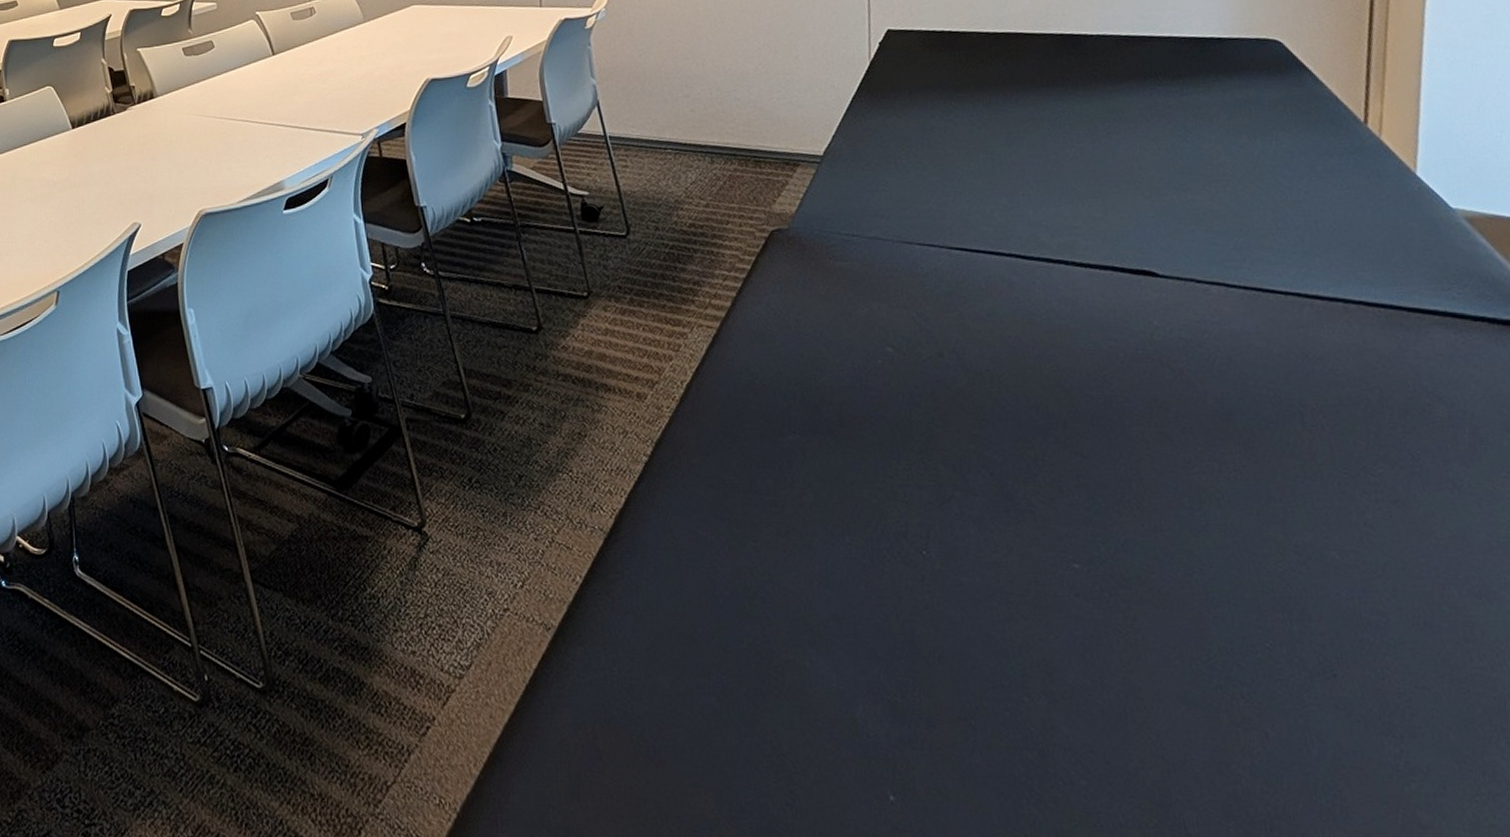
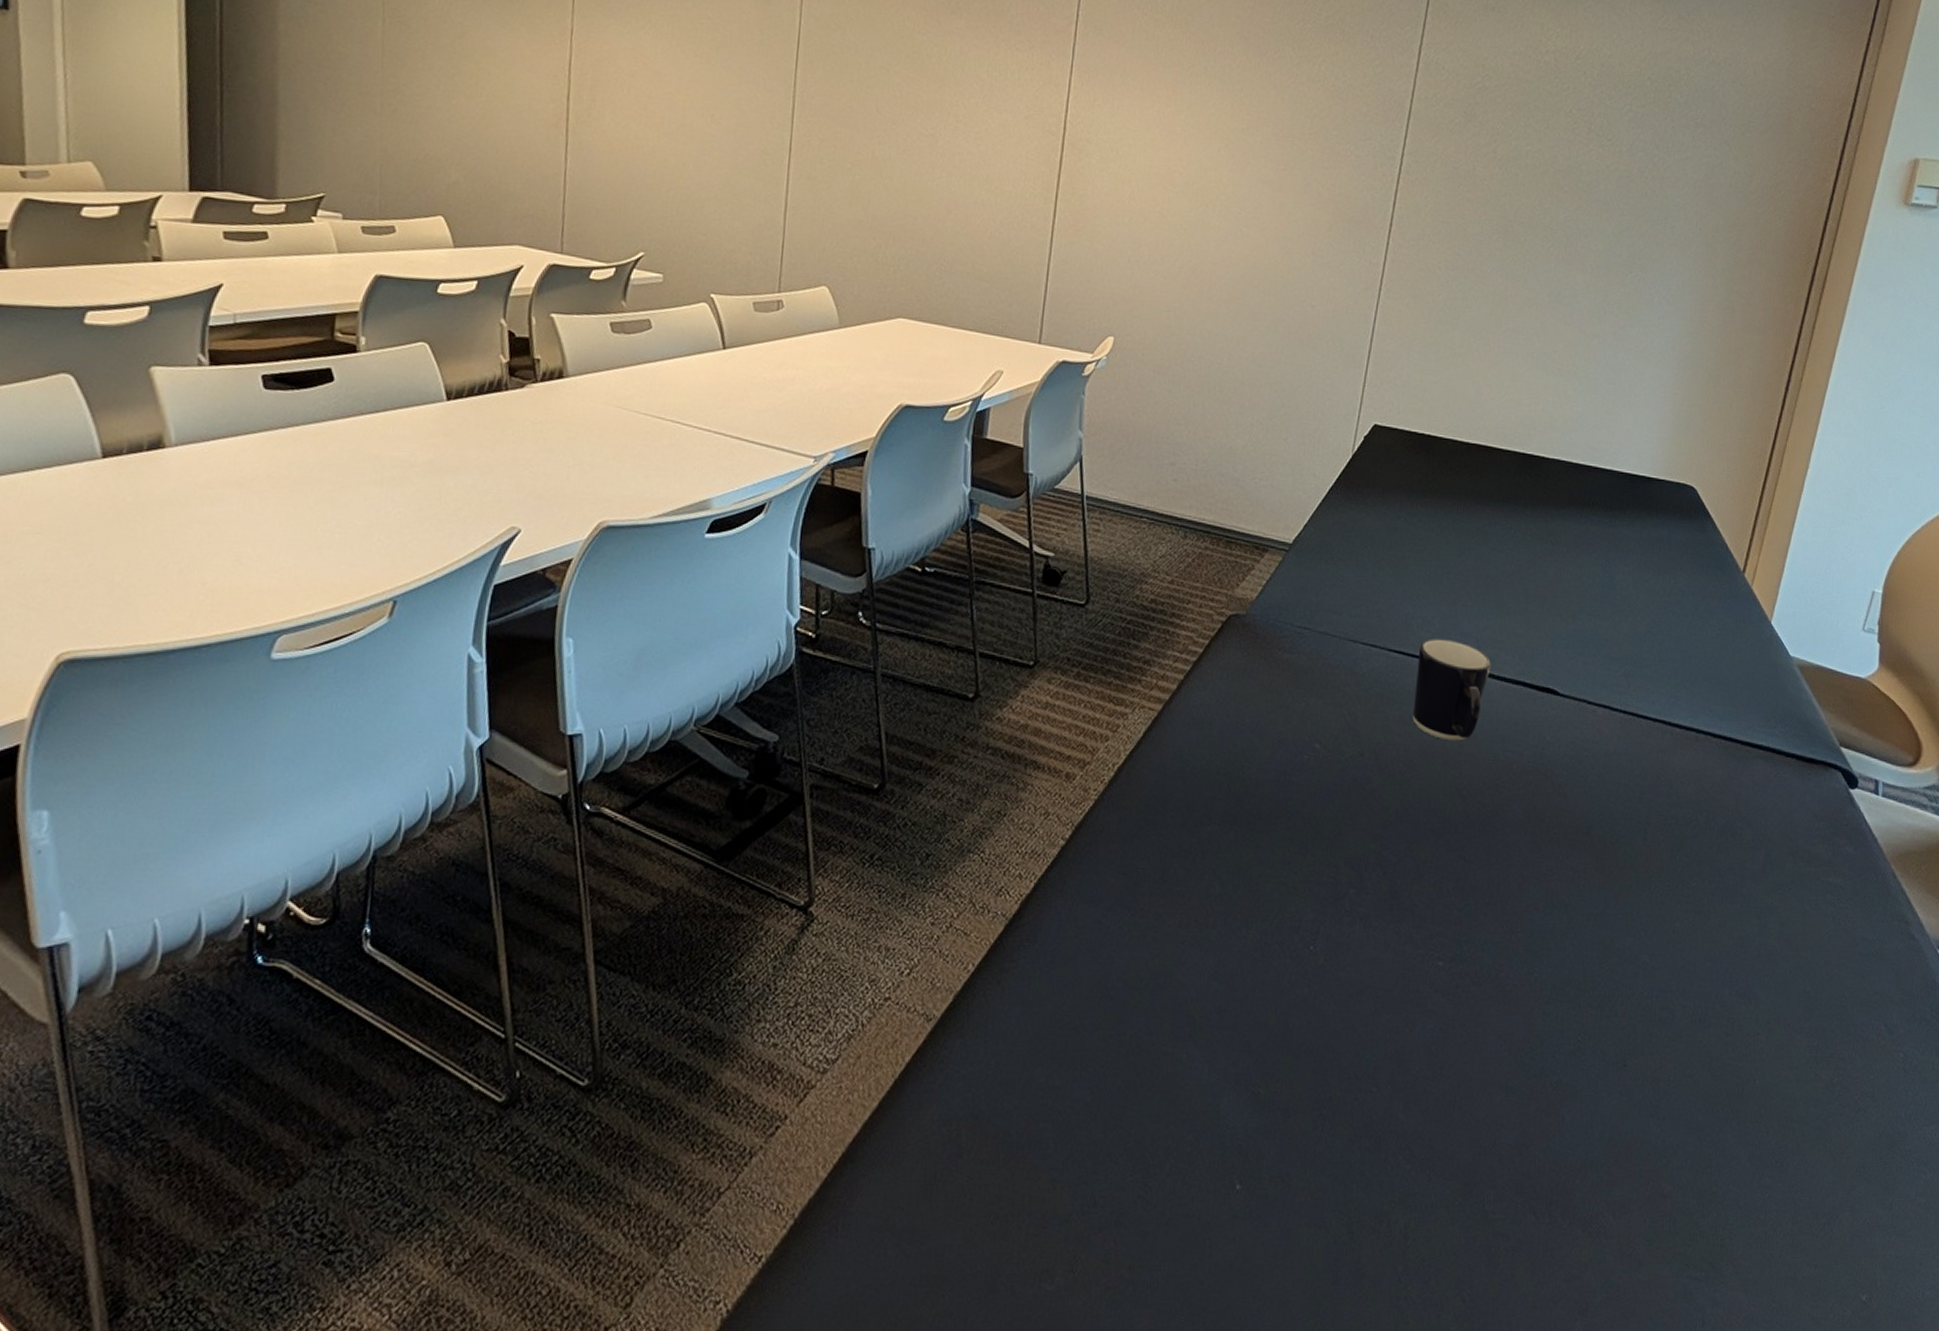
mug: none [983,231,1071,334] -> present [1413,638,1491,741]

